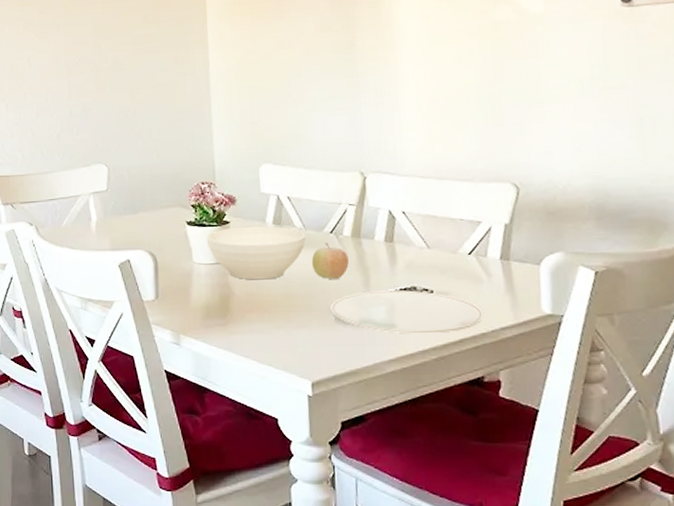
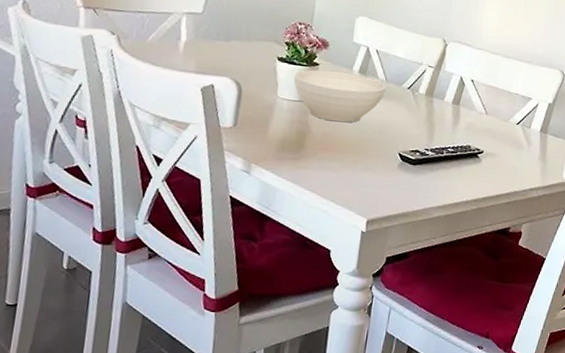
fruit: present [311,243,349,279] -> none [386,97,420,130]
plate: present [329,290,484,334] -> none [395,144,520,188]

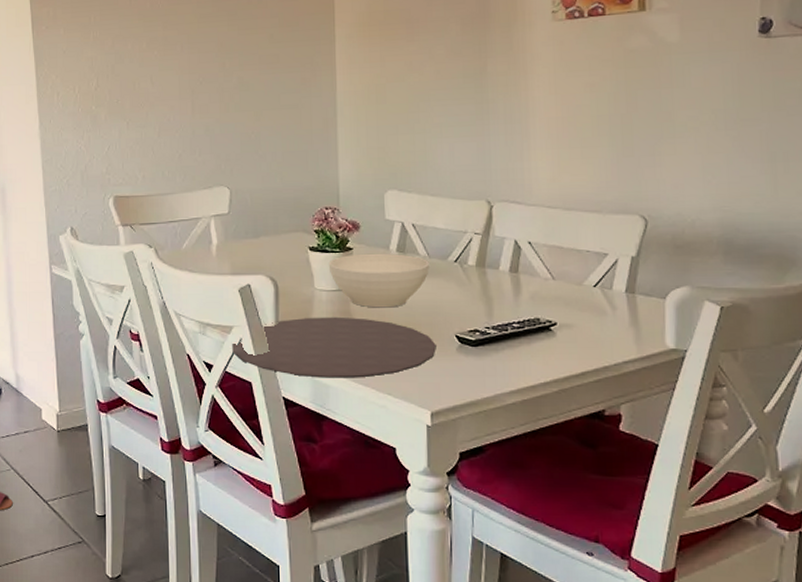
placemat: none [185,123,381,184] -> present [232,316,436,378]

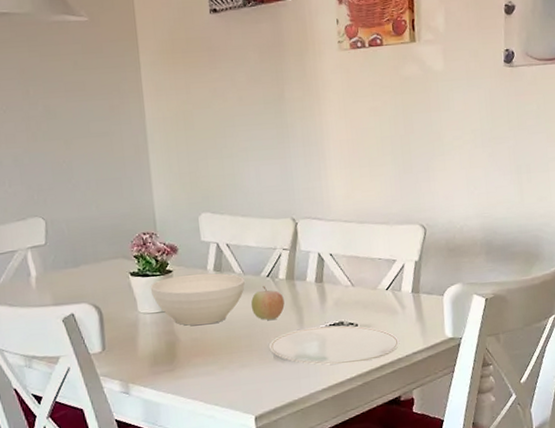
placemat: present [232,316,436,378] -> none [60,336,256,398]
fruit: none [434,272,472,308] -> present [250,286,285,320]
plate: none [451,321,607,366] -> present [268,325,400,365]

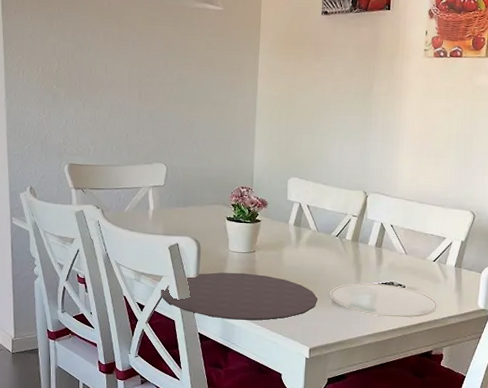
placemat: none [60,336,256,398] -> present [161,272,318,320]
bowl: present [150,273,246,326] -> none [241,225,318,268]
fruit: present [250,286,285,320] -> none [319,244,348,272]

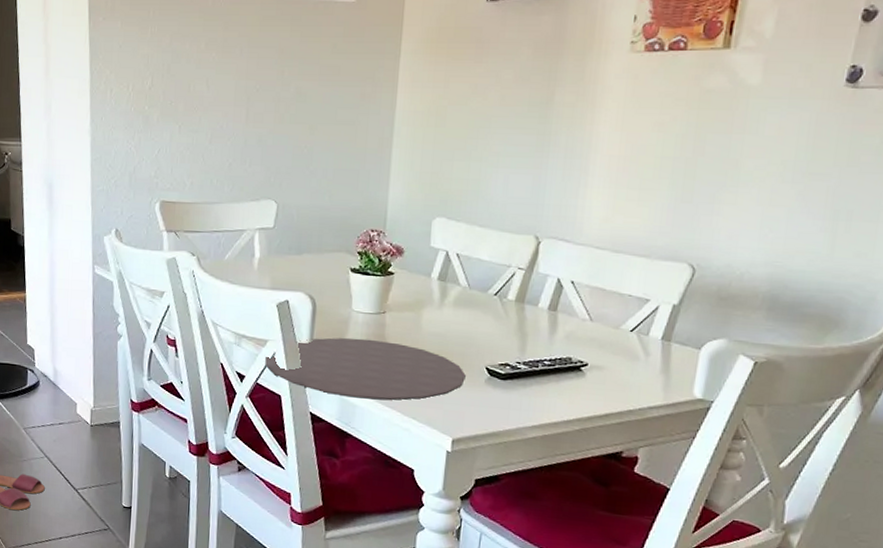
plate: present [329,283,439,318] -> none [481,357,635,406]

